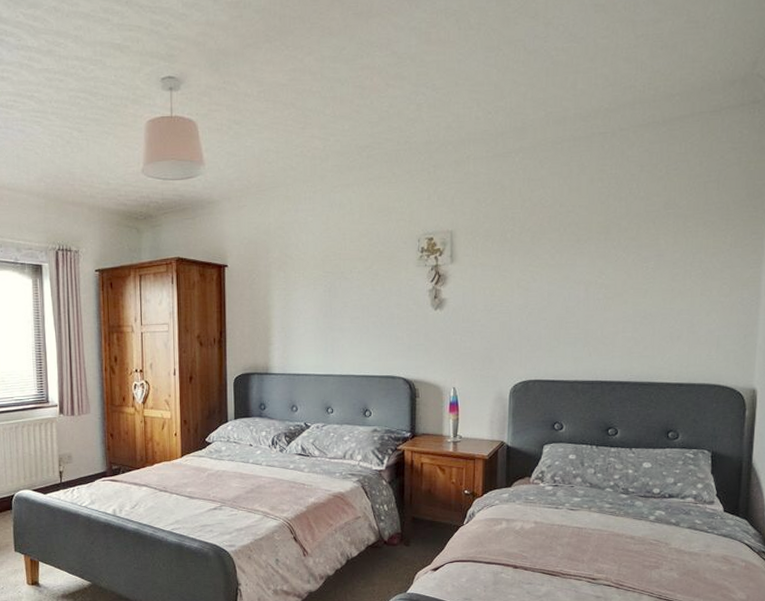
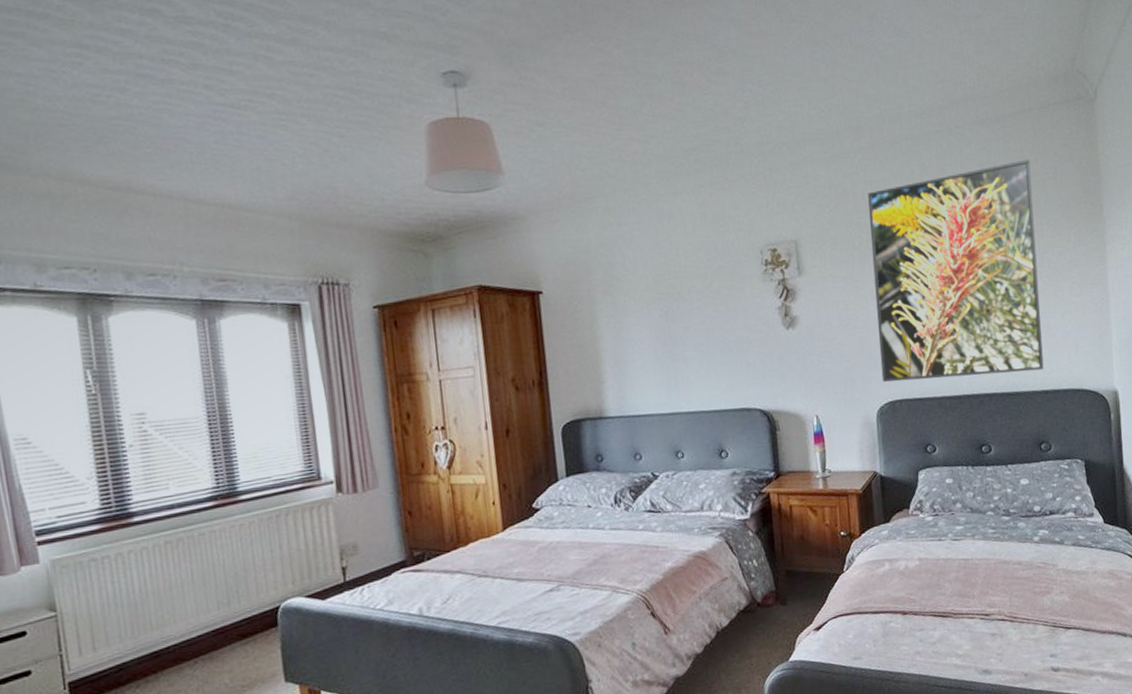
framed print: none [519,162,694,364] -> present [868,159,1044,382]

